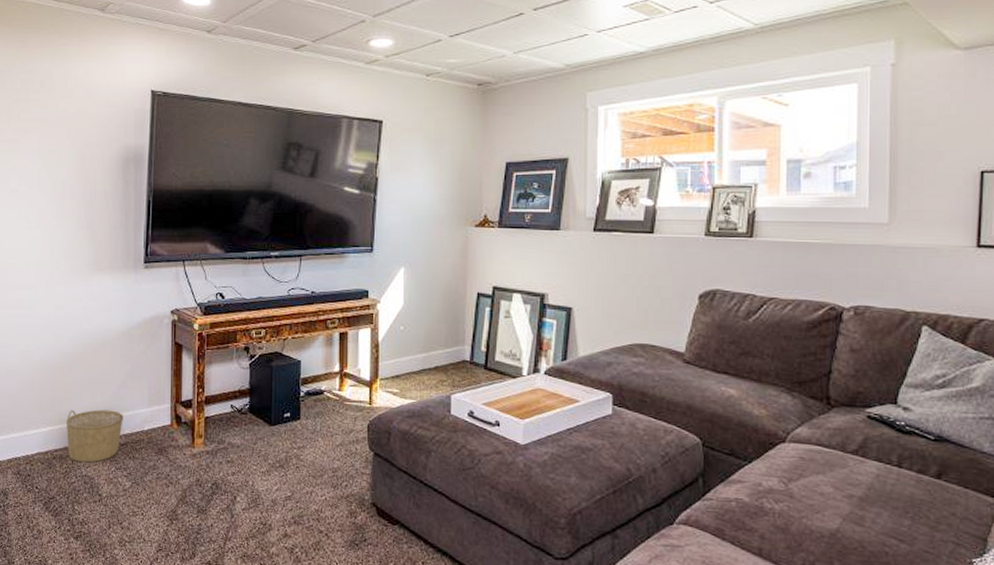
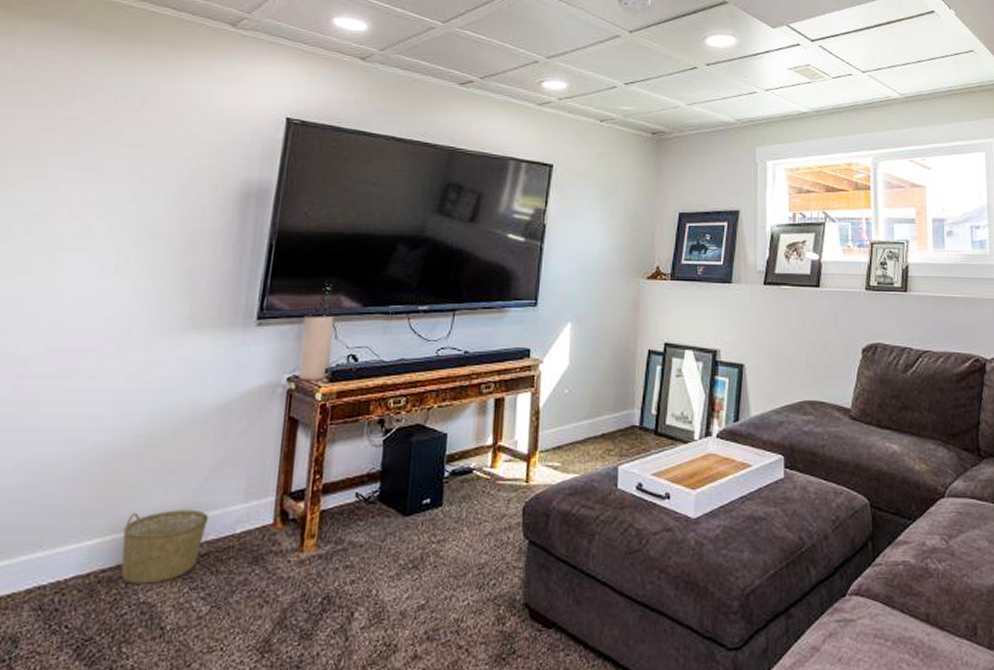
vase: none [178,231,204,314] -> present [298,281,334,381]

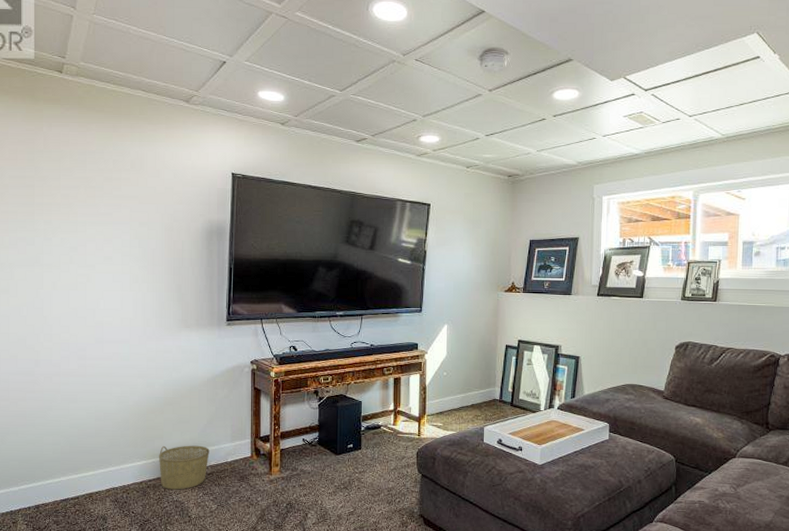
vase: present [298,281,334,381] -> none [257,294,279,364]

